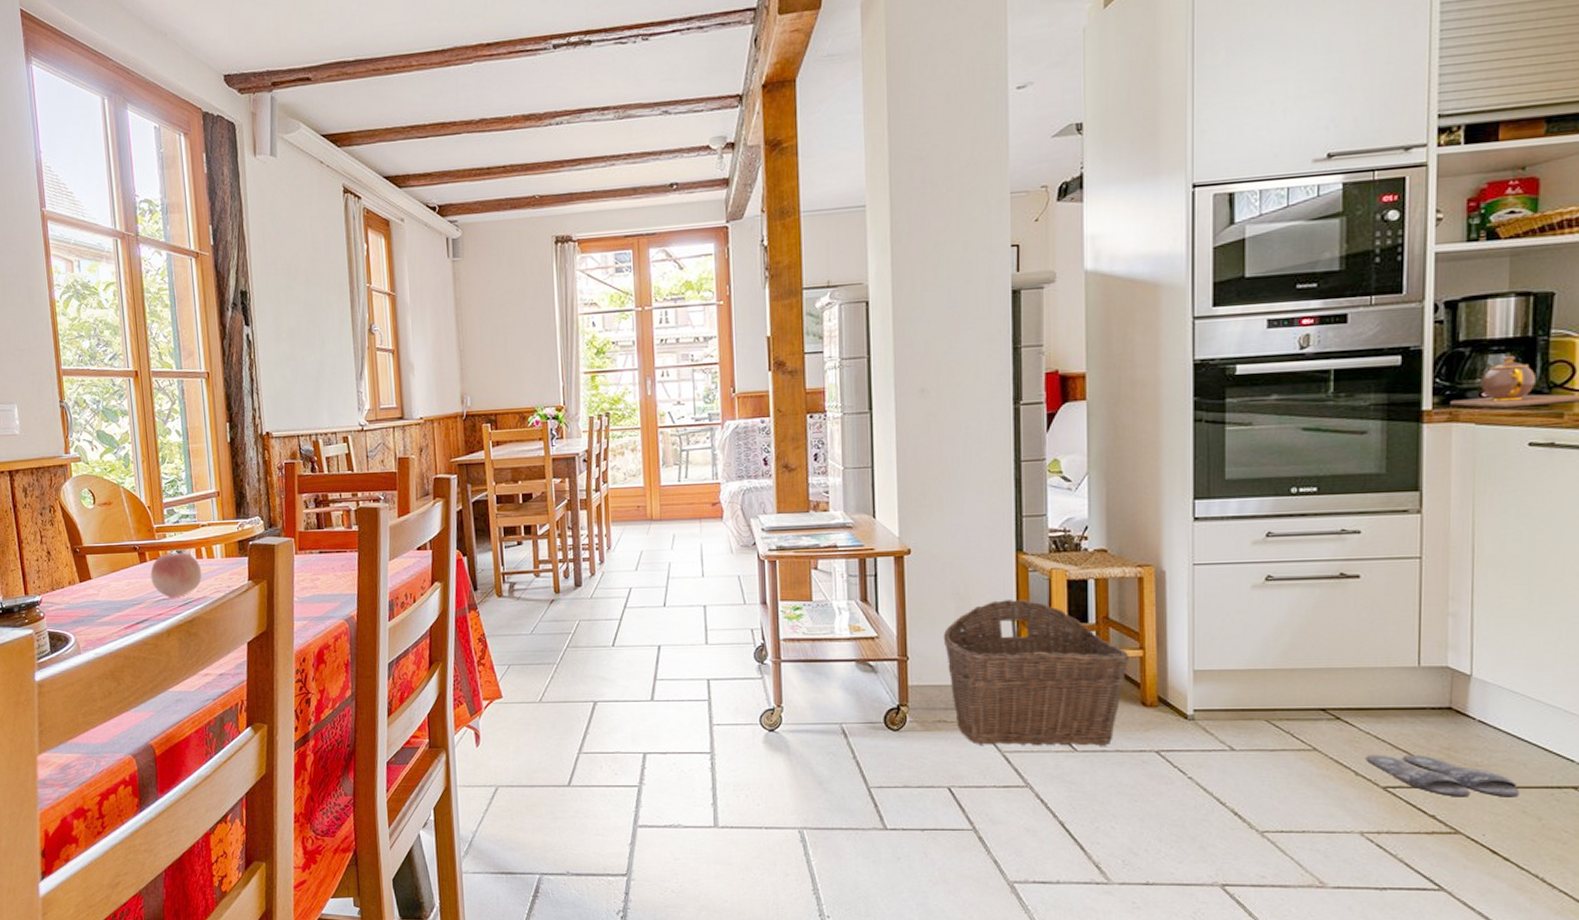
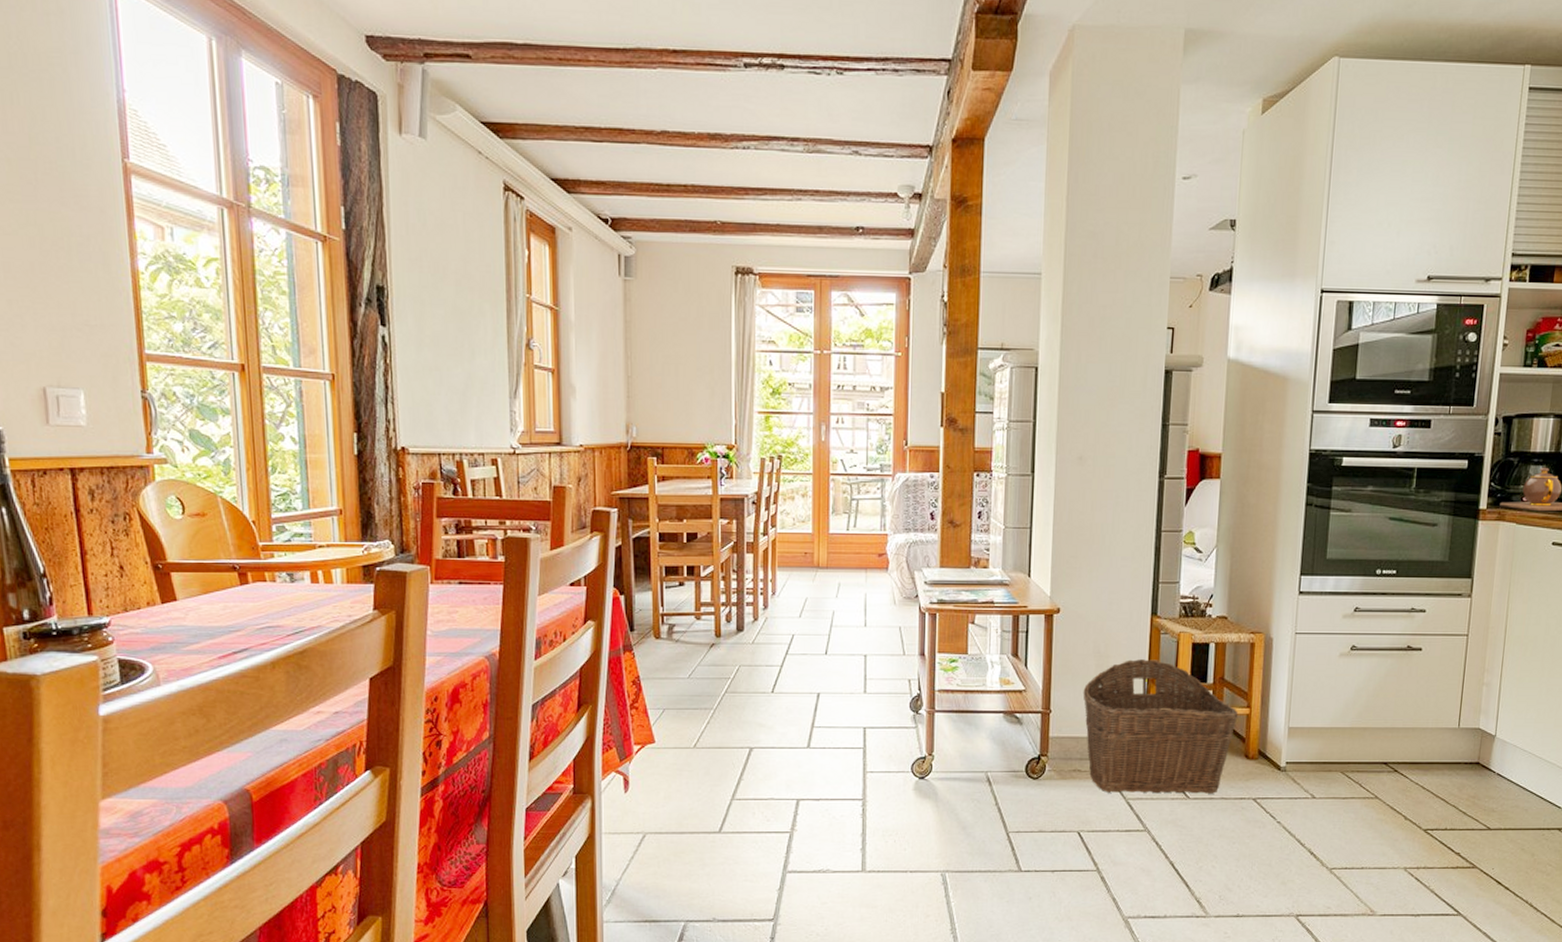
fruit: present [150,553,202,598] -> none [253,576,317,626]
slippers: present [1366,754,1518,797] -> none [1413,802,1520,838]

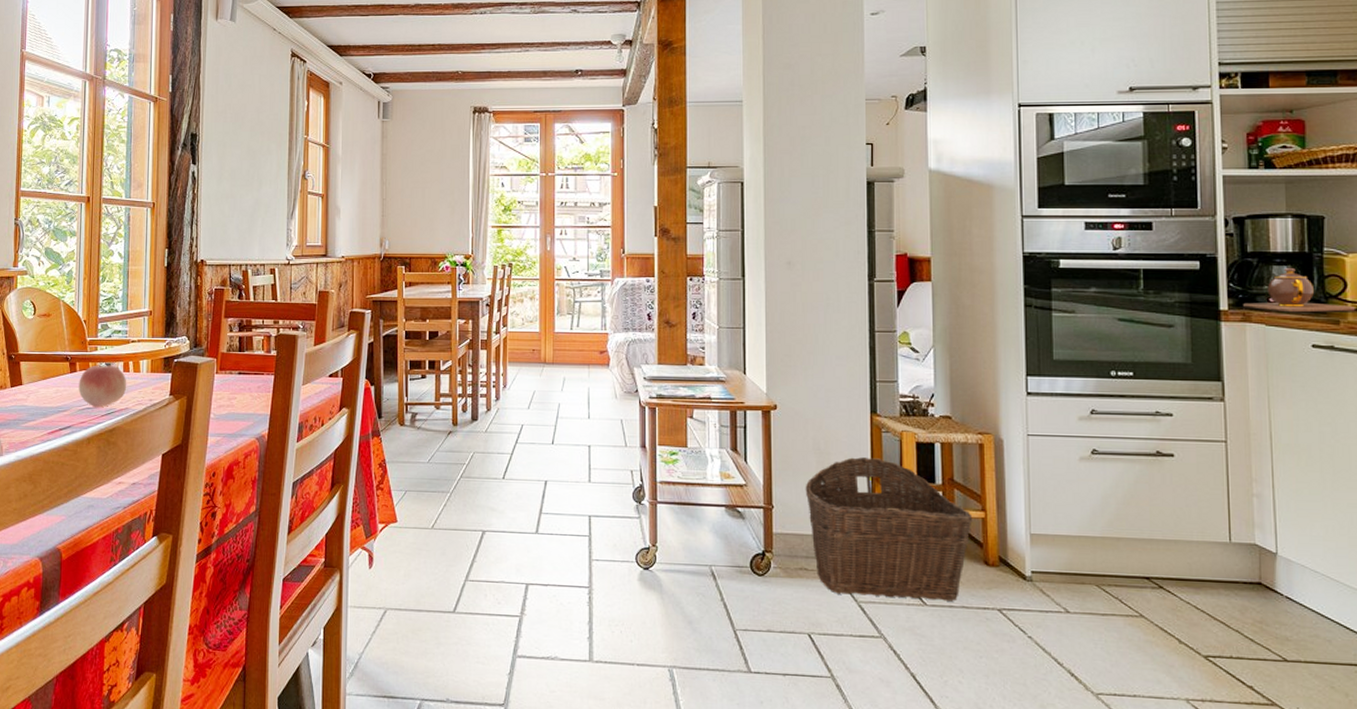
fruit: none [253,576,317,626] -> present [78,366,127,408]

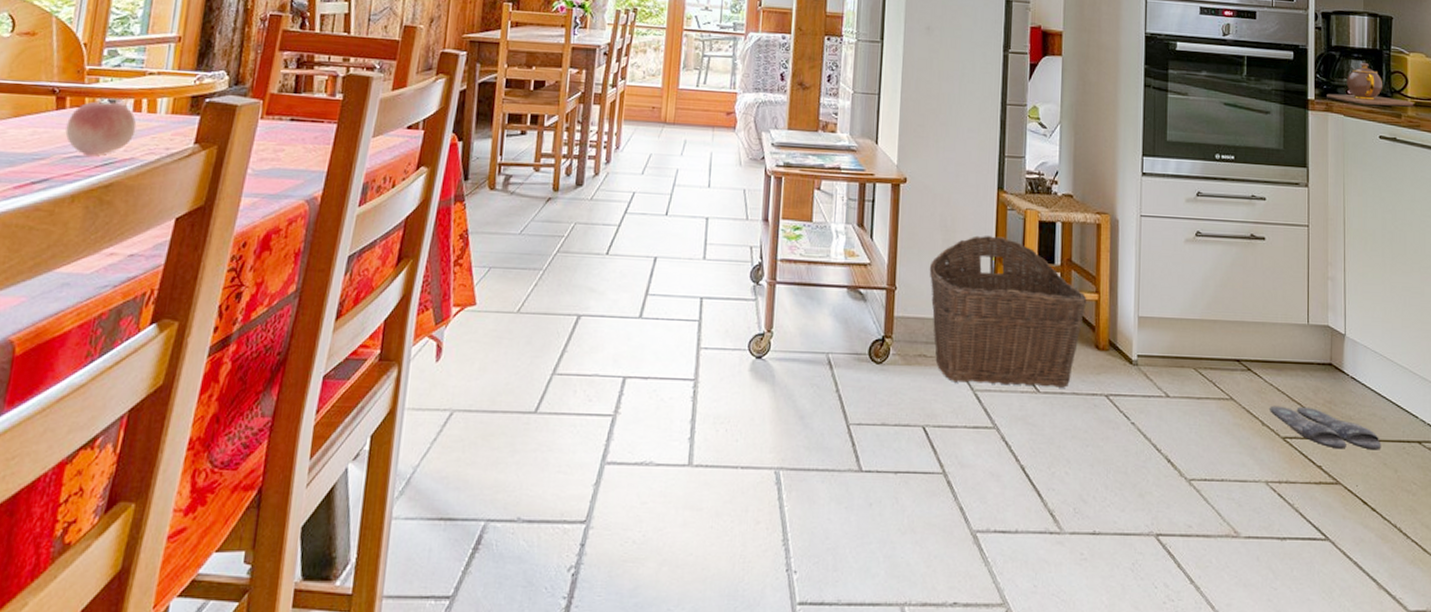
slippers: none [1187,624,1326,673] -> present [1270,405,1380,450]

